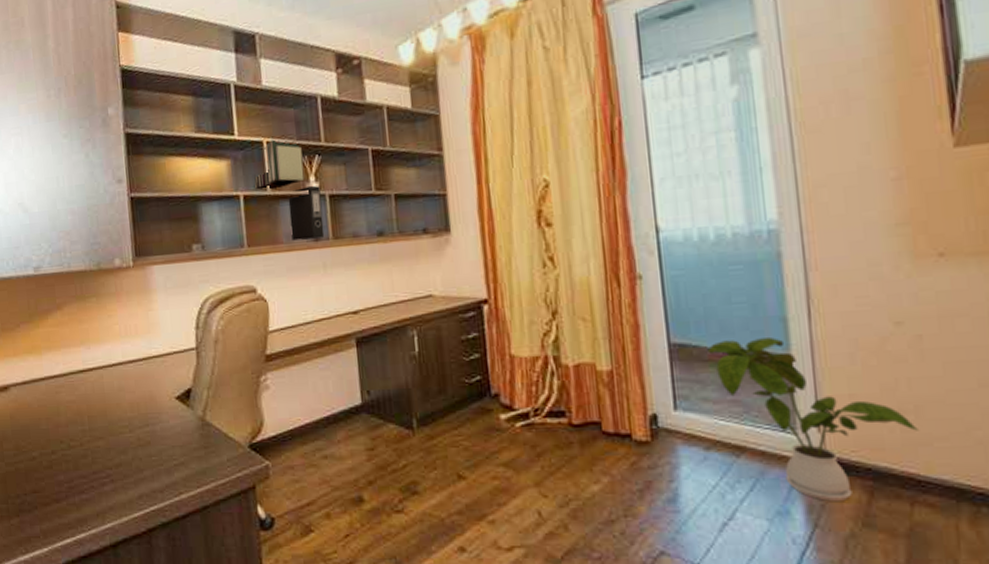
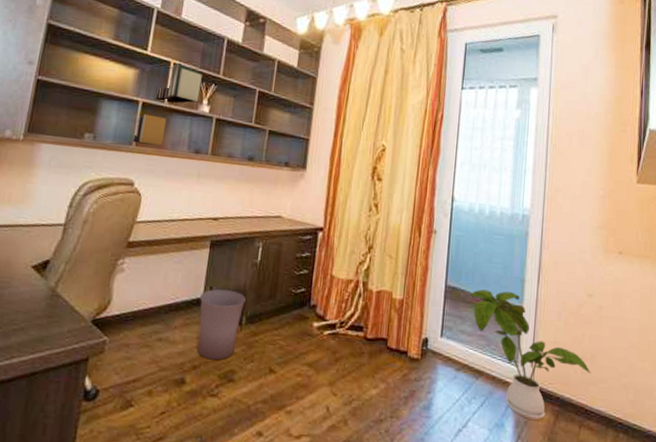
books: none [242,207,276,244] -> present [132,114,167,146]
binder: present [287,185,325,241] -> none [176,107,210,152]
waste bin: none [357,391,412,473] -> present [196,289,246,360]

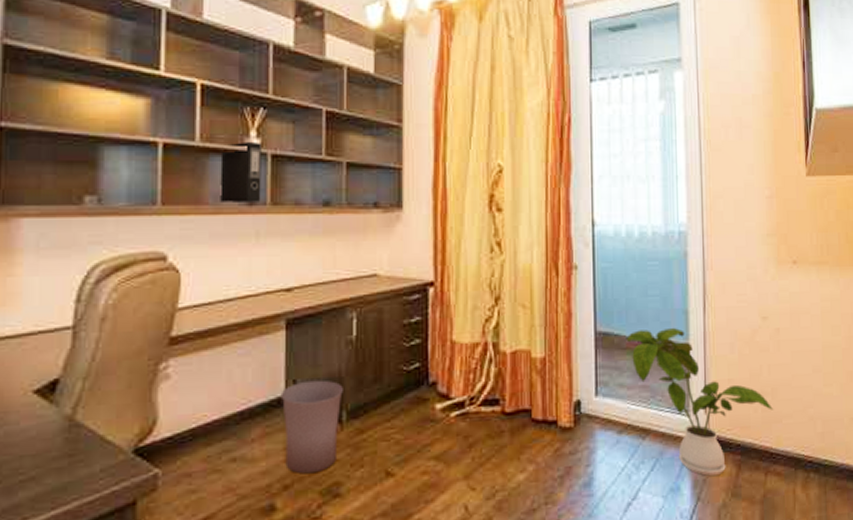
books: present [132,114,167,146] -> none [155,159,202,201]
books: present [153,62,202,104] -> none [178,82,244,141]
binder: none [176,107,210,152] -> present [220,141,262,202]

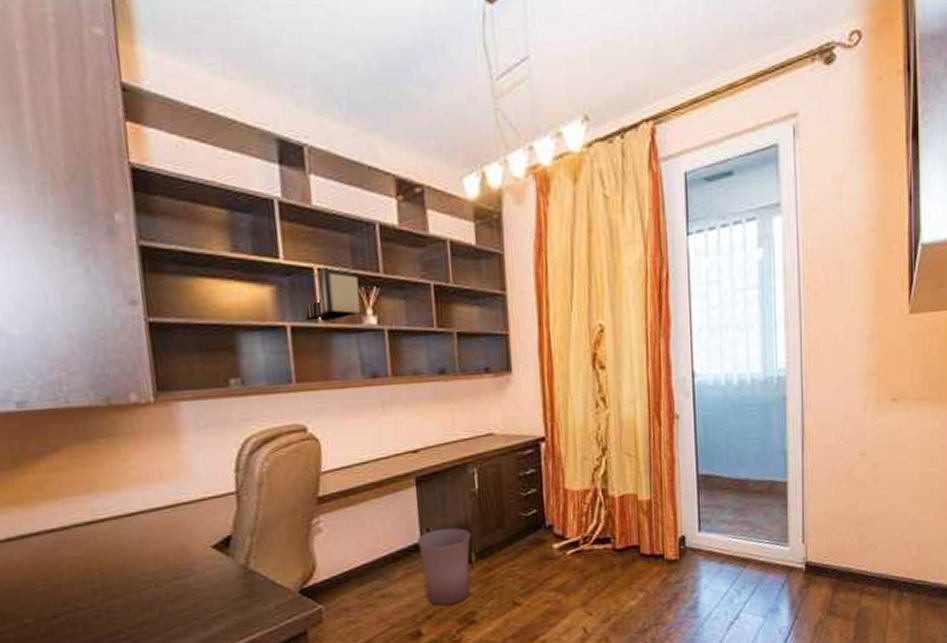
books: none [178,82,244,141] -> present [303,266,361,322]
binder: present [220,141,262,202] -> none [342,319,383,377]
house plant: present [626,328,774,477] -> none [727,468,870,598]

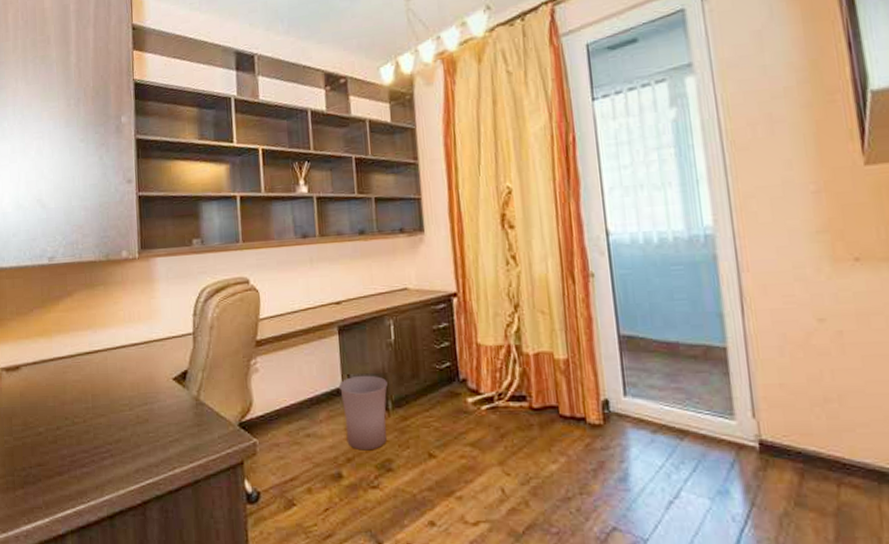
books: present [303,266,361,322] -> none [249,147,295,192]

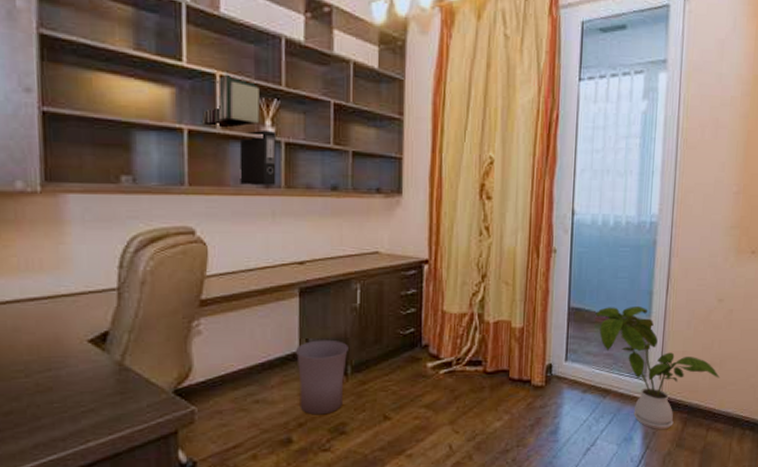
books: none [249,147,295,192] -> present [201,74,260,128]
binder: none [279,188,312,237] -> present [239,129,276,185]
house plant: none [653,331,843,483] -> present [595,306,721,430]

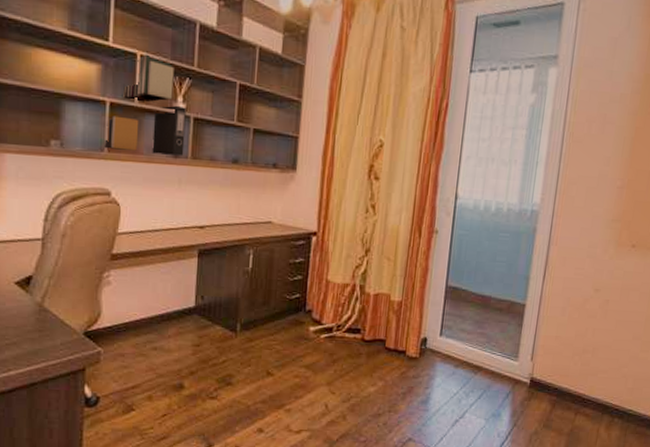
books: none [183,144,223,183] -> present [103,115,139,151]
waste bin: present [295,339,348,415] -> none [191,298,239,366]
house plant: present [595,306,721,430] -> none [472,288,592,410]

